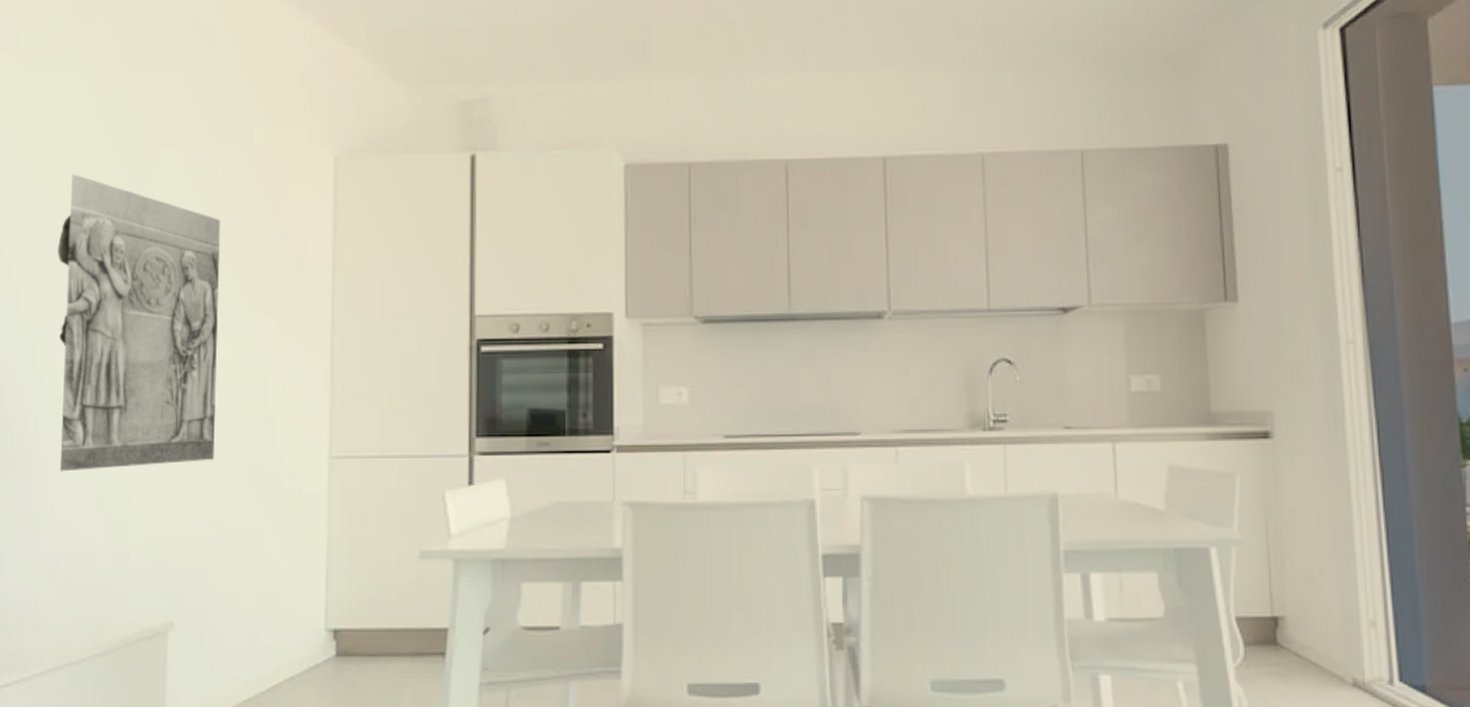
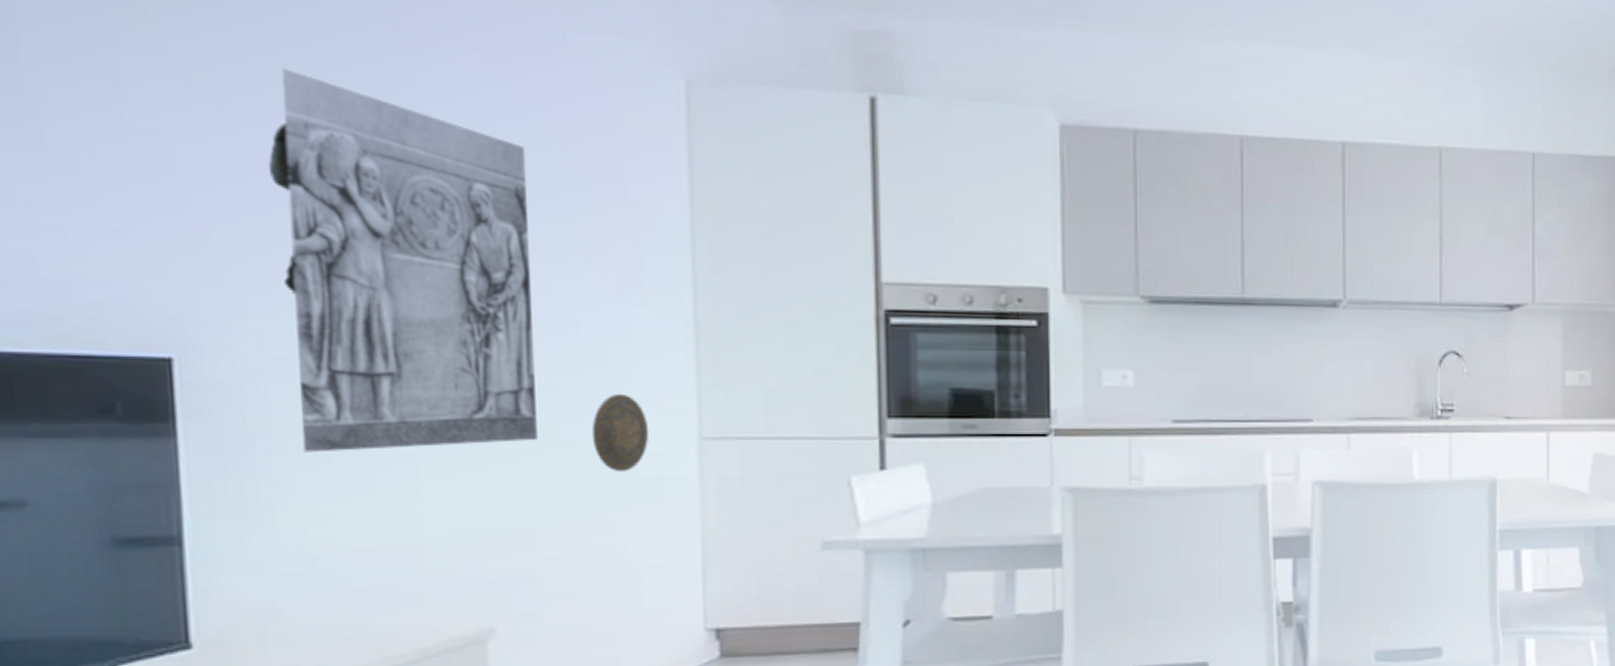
decorative plate: none [252,419,293,488] -> present [591,393,650,472]

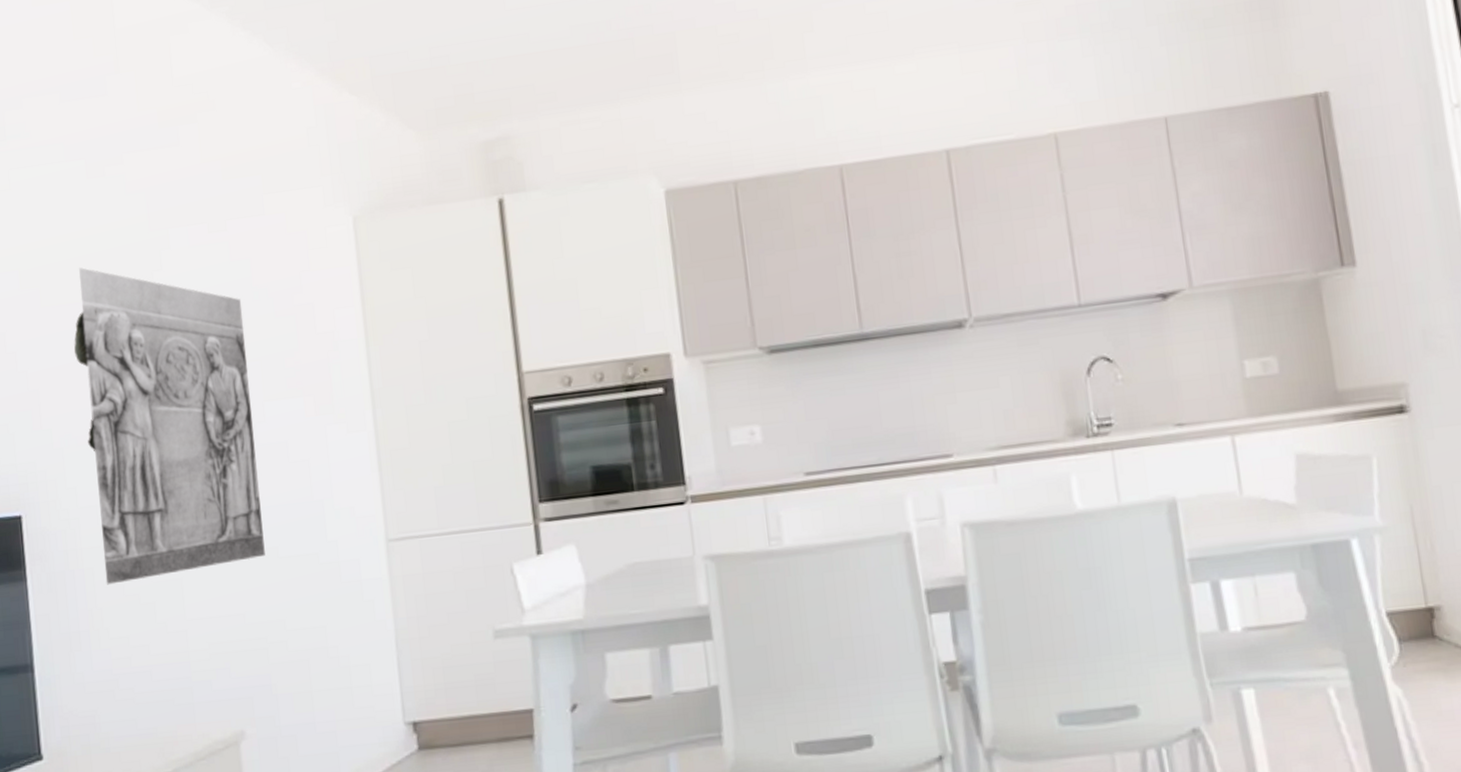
decorative plate: present [591,393,650,472] -> none [304,506,348,579]

